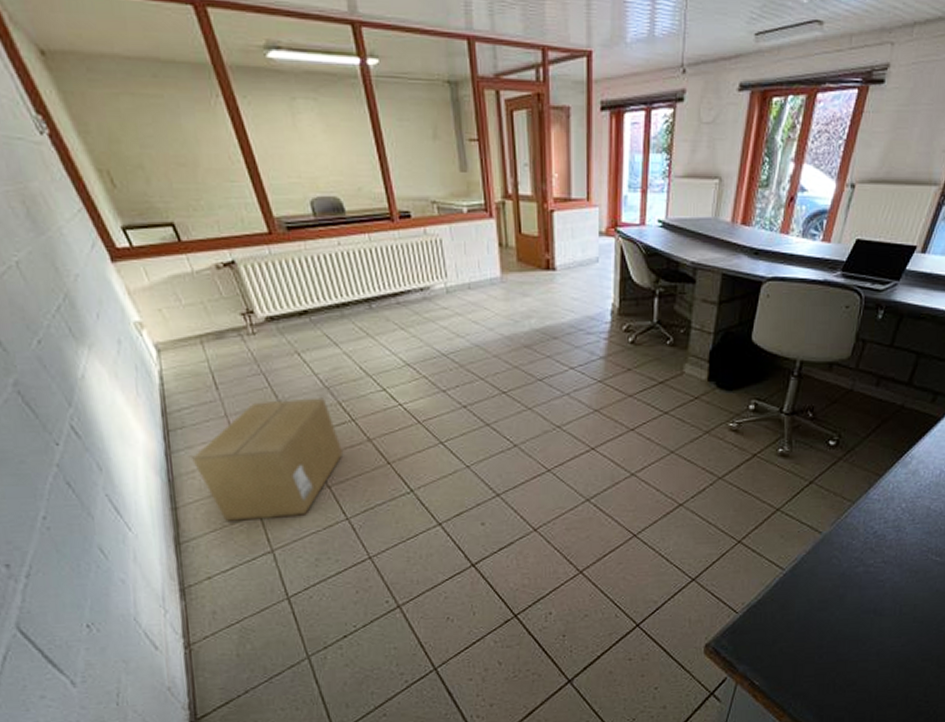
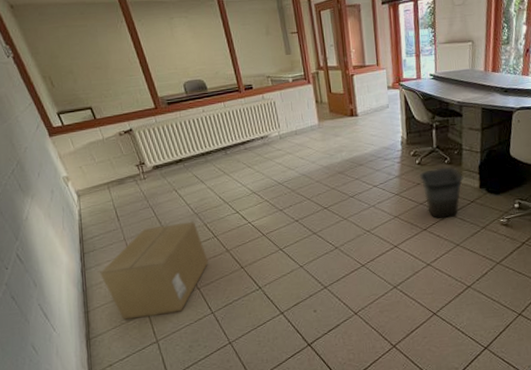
waste bin: none [632,350,688,418] -> present [420,167,464,219]

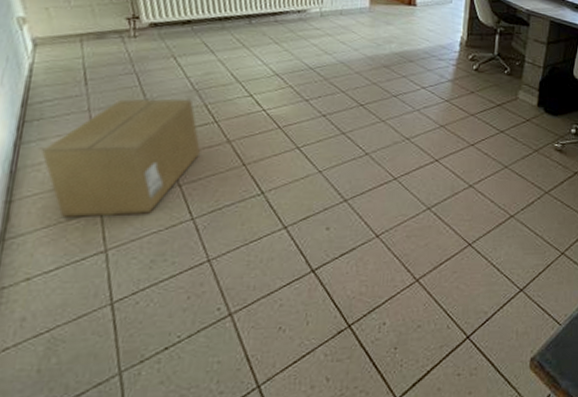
waste bin: present [420,167,464,219] -> none [475,77,522,136]

